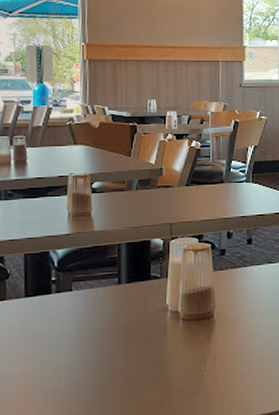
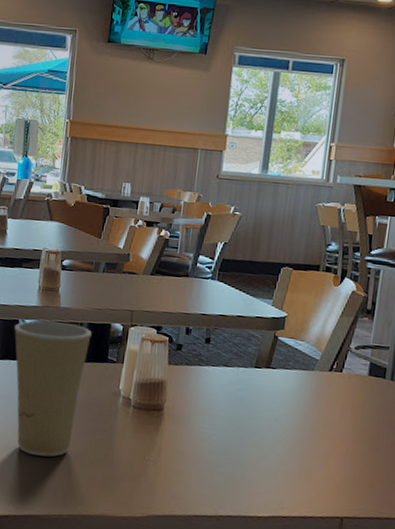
paper cup: none [45,246,131,392] -> present [14,320,92,457]

